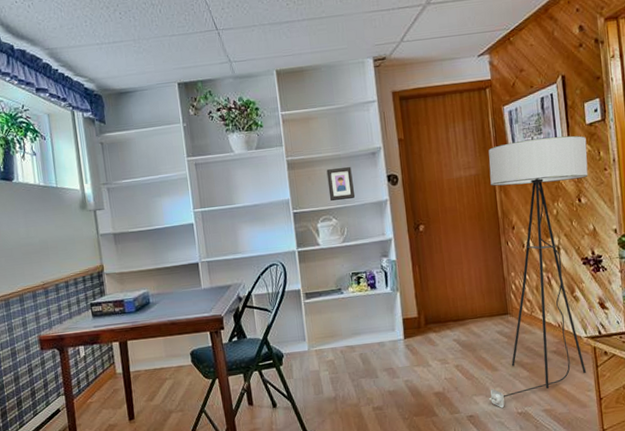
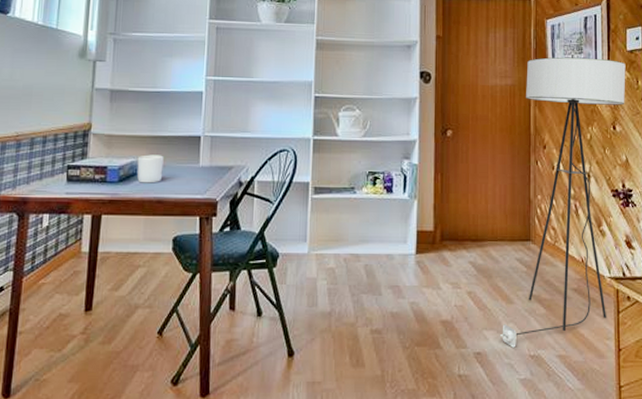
mug: none [148,283,172,310] -> present [137,154,164,183]
picture frame: present [326,166,356,201] -> none [356,55,384,91]

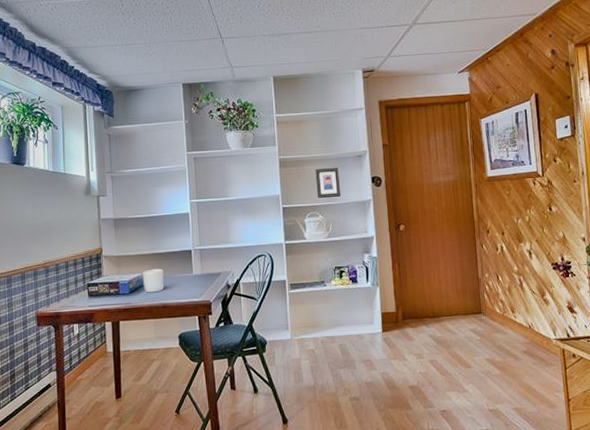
picture frame: none [356,55,384,91] -> present [315,167,341,199]
floor lamp: present [499,57,626,348] -> none [461,148,559,404]

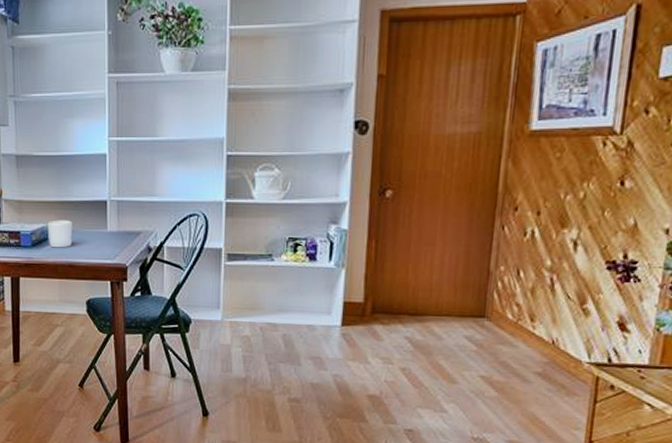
picture frame: present [315,167,341,199] -> none [275,104,309,147]

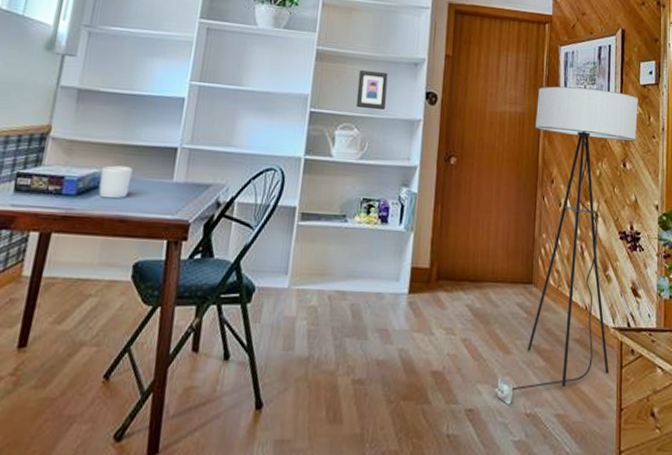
picture frame: none [275,104,309,147] -> present [355,69,388,110]
floor lamp: none [436,91,654,428] -> present [494,86,638,405]

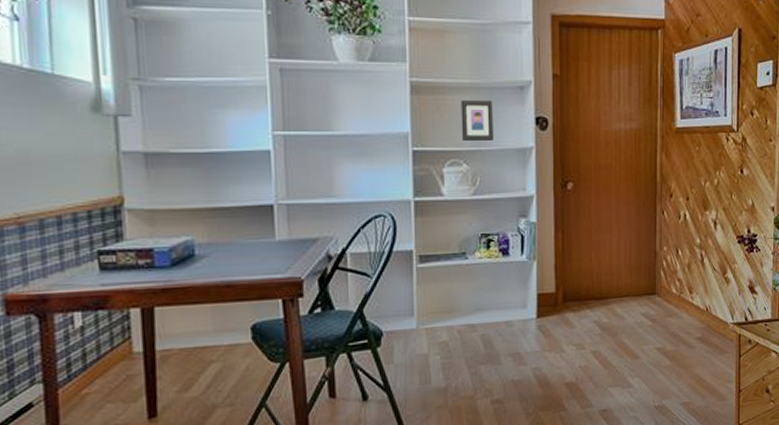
mug: present [99,165,133,199] -> none [193,230,229,266]
floor lamp: present [494,86,638,405] -> none [625,96,755,401]

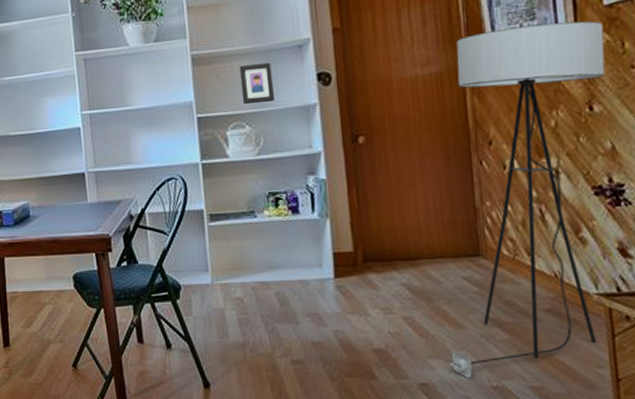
floor lamp: none [625,96,755,401] -> present [449,20,605,378]

